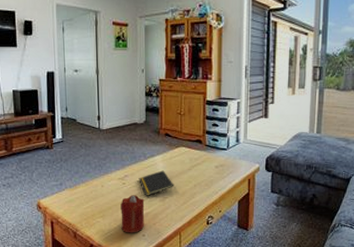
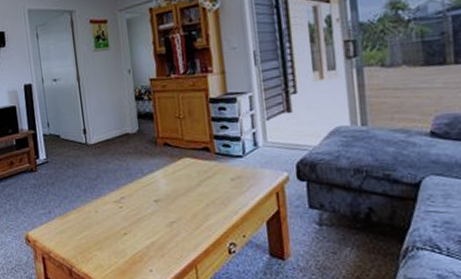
candle: present [120,195,145,233] -> none [119,220,152,269]
notepad: present [138,170,174,196] -> none [137,188,182,221]

